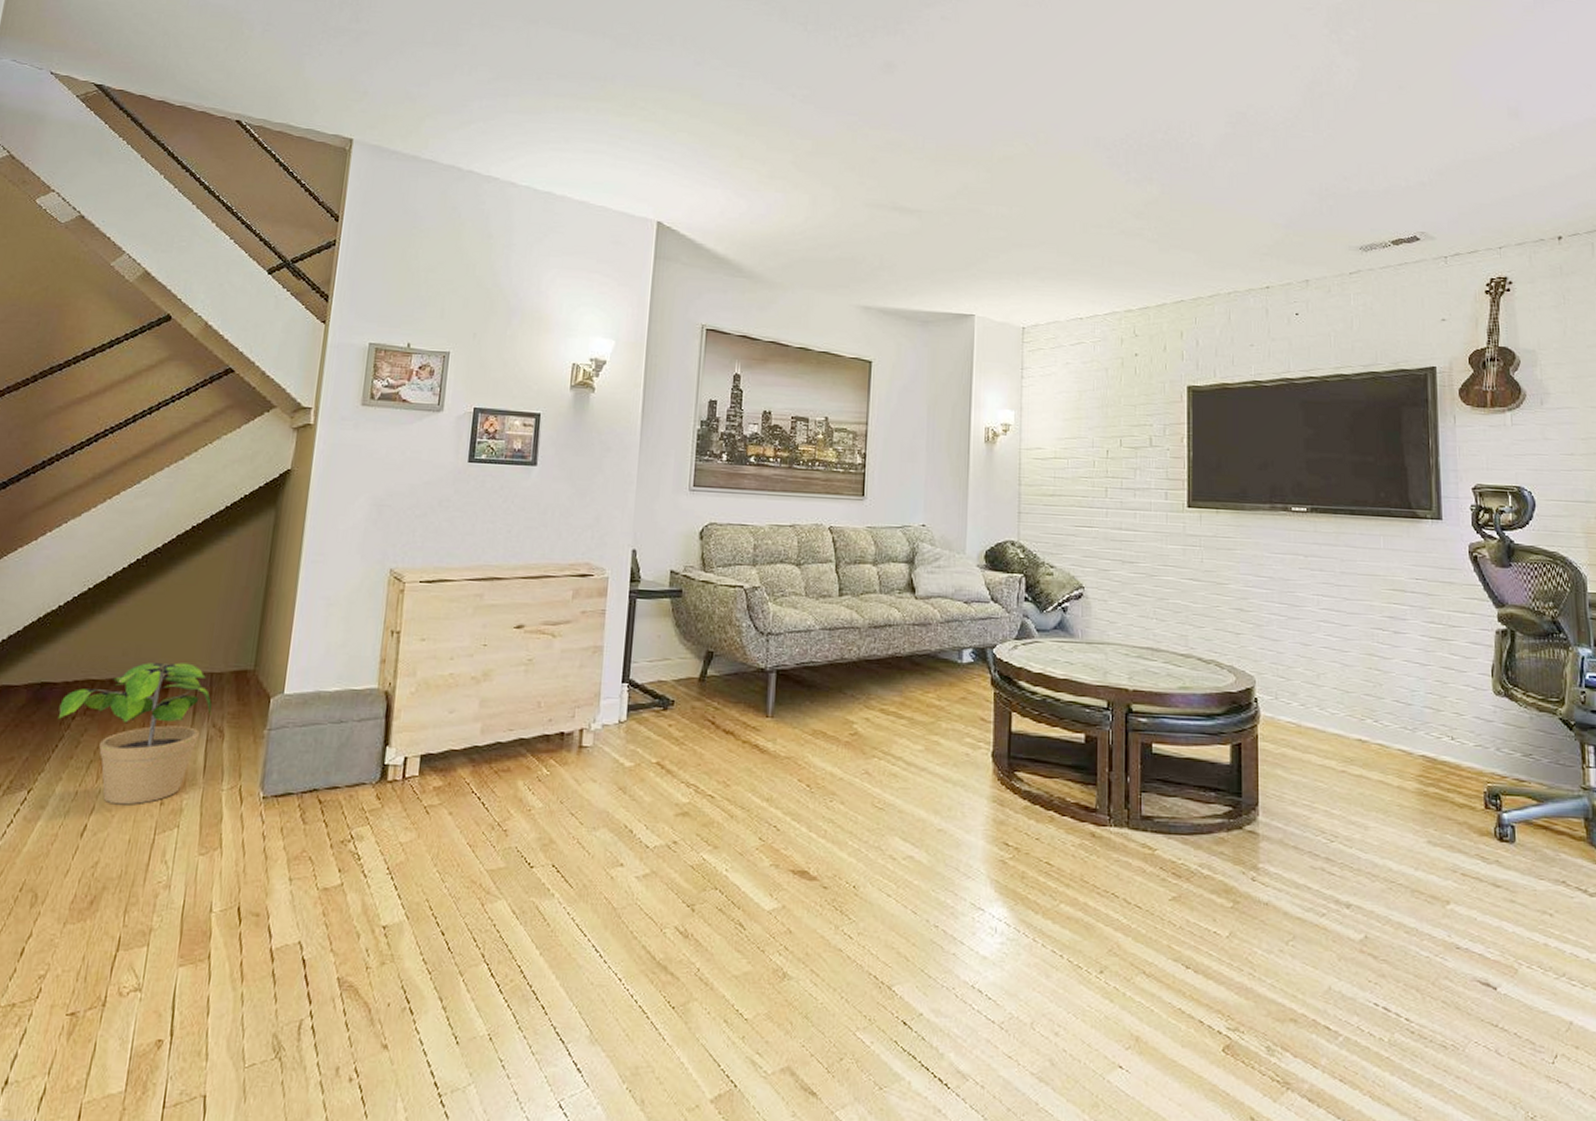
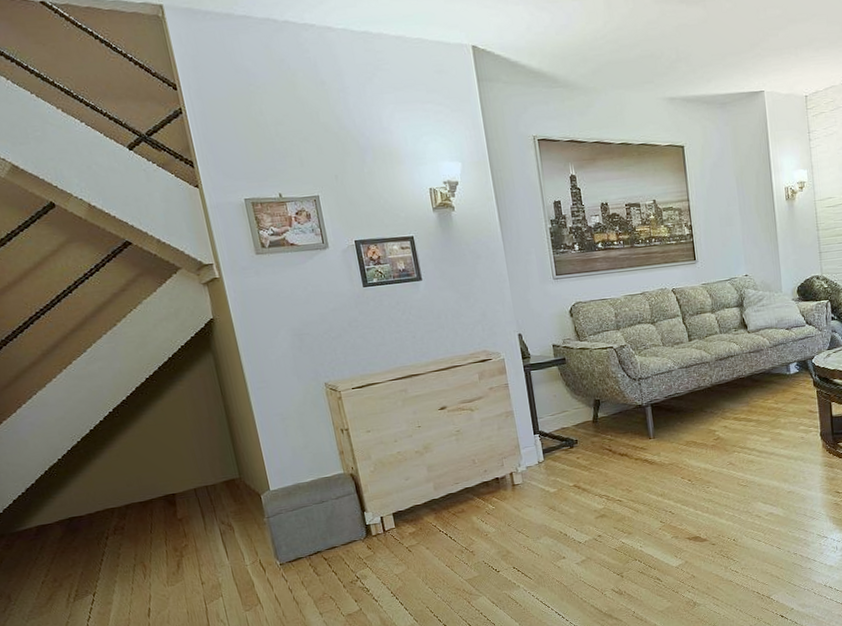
potted plant: present [57,663,212,805] -> none [91,482,218,591]

